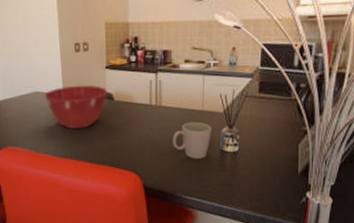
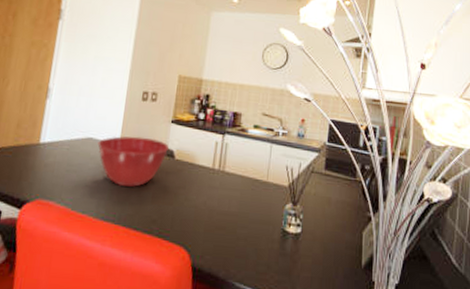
mug: present [172,122,212,159] -> none [231,193,275,238]

